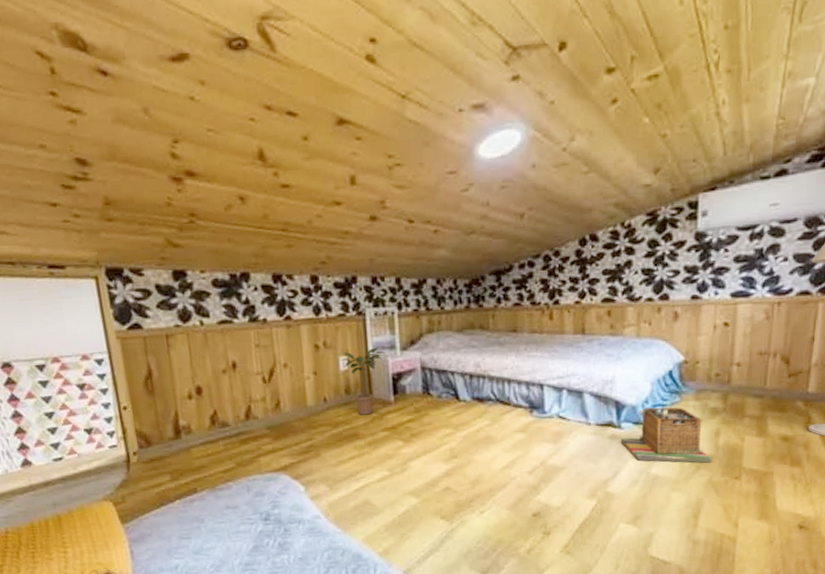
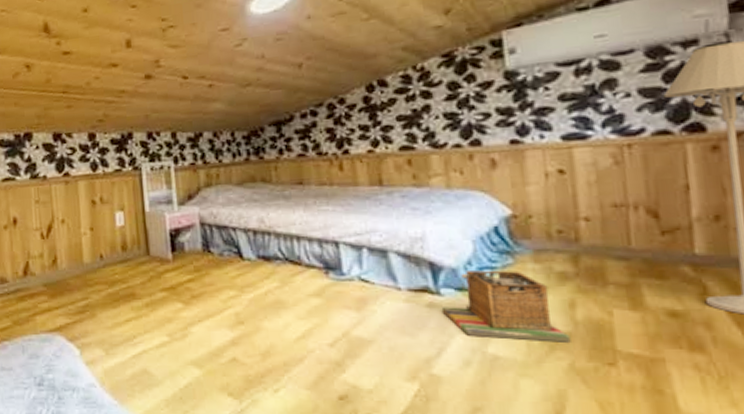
potted plant: present [341,347,385,415] -> none [117,202,162,274]

